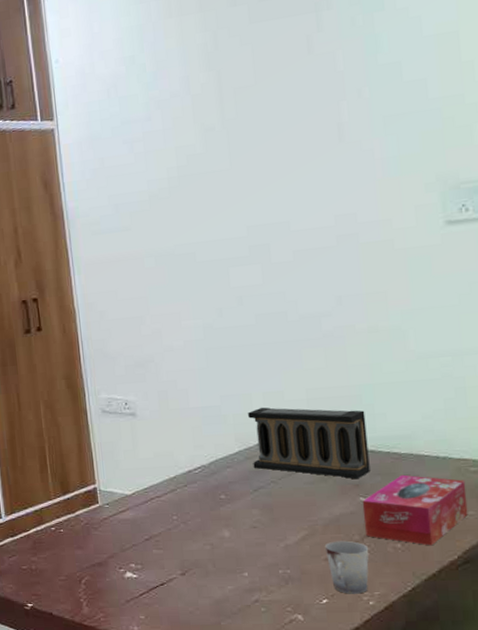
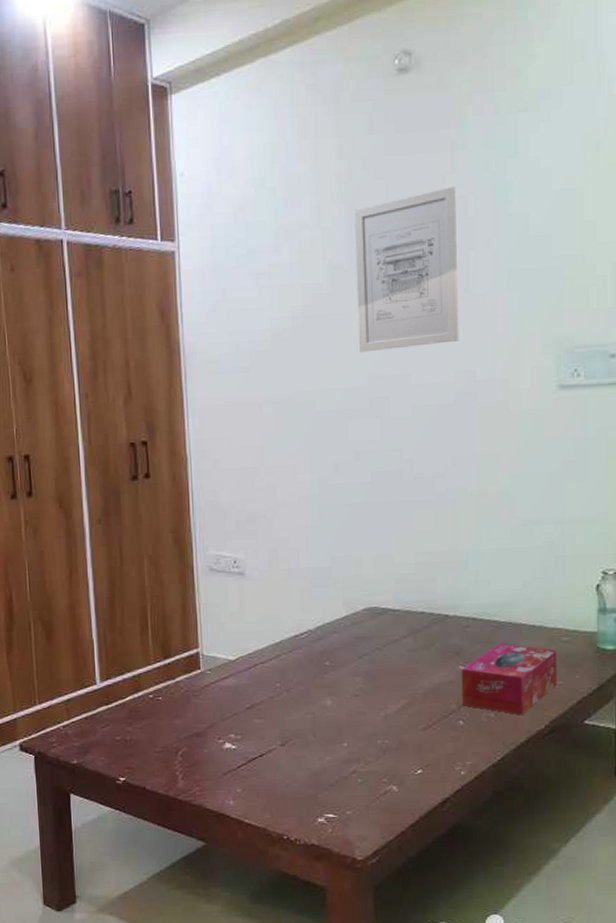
wall art: none [223,44,337,205] -> present [354,186,459,353]
speaker: present [248,407,370,479] -> none [358,570,471,647]
cup: present [324,540,369,594] -> none [422,710,464,764]

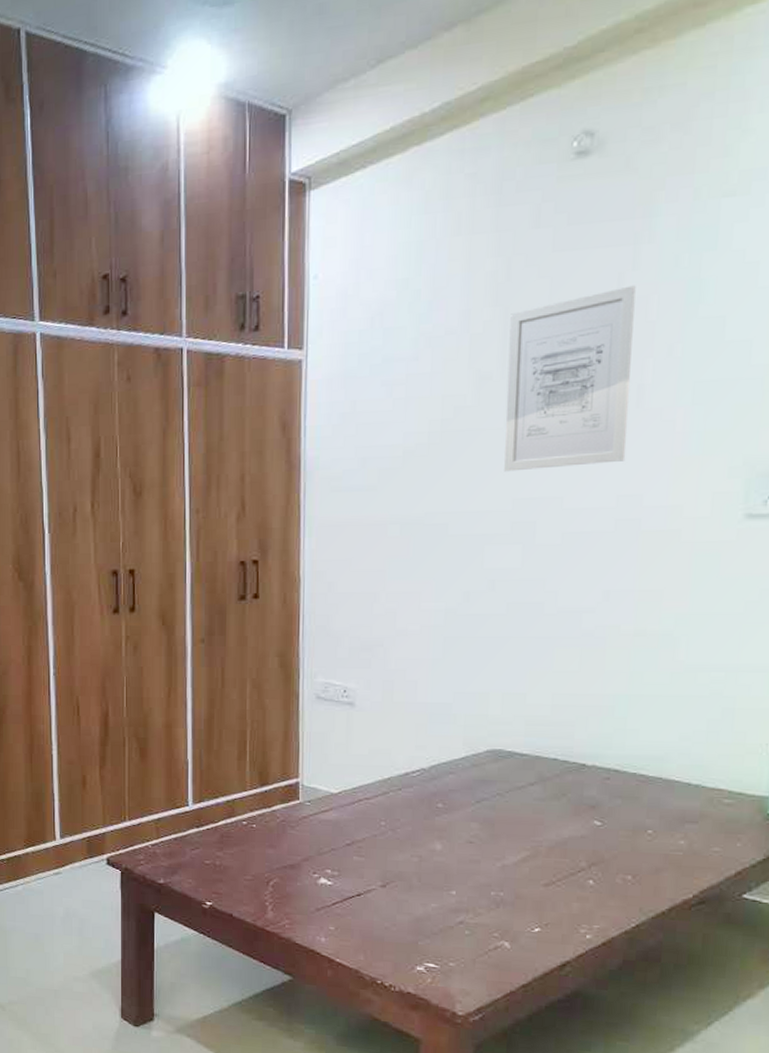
tissue box: present [461,643,557,715] -> none [593,800,716,881]

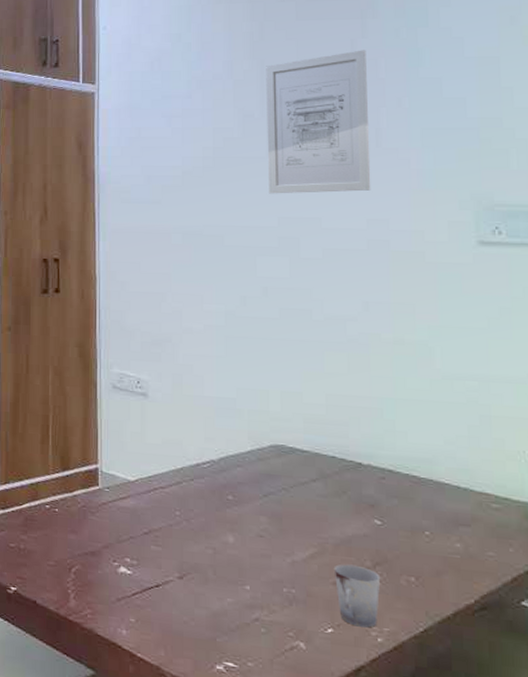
cup: none [546,866,595,926] -> present [333,564,381,628]

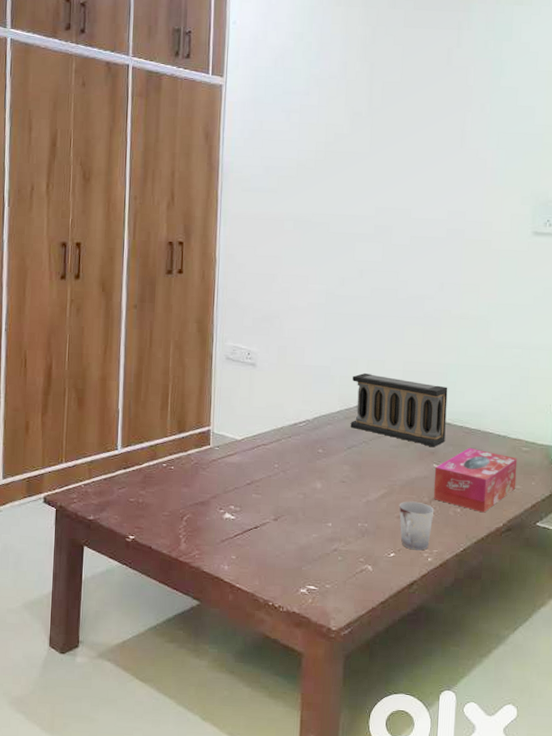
speaker: none [264,406,387,499] -> present [350,372,448,448]
wall art: present [266,50,371,194] -> none [370,58,460,187]
tissue box: none [376,501,488,585] -> present [433,447,518,513]

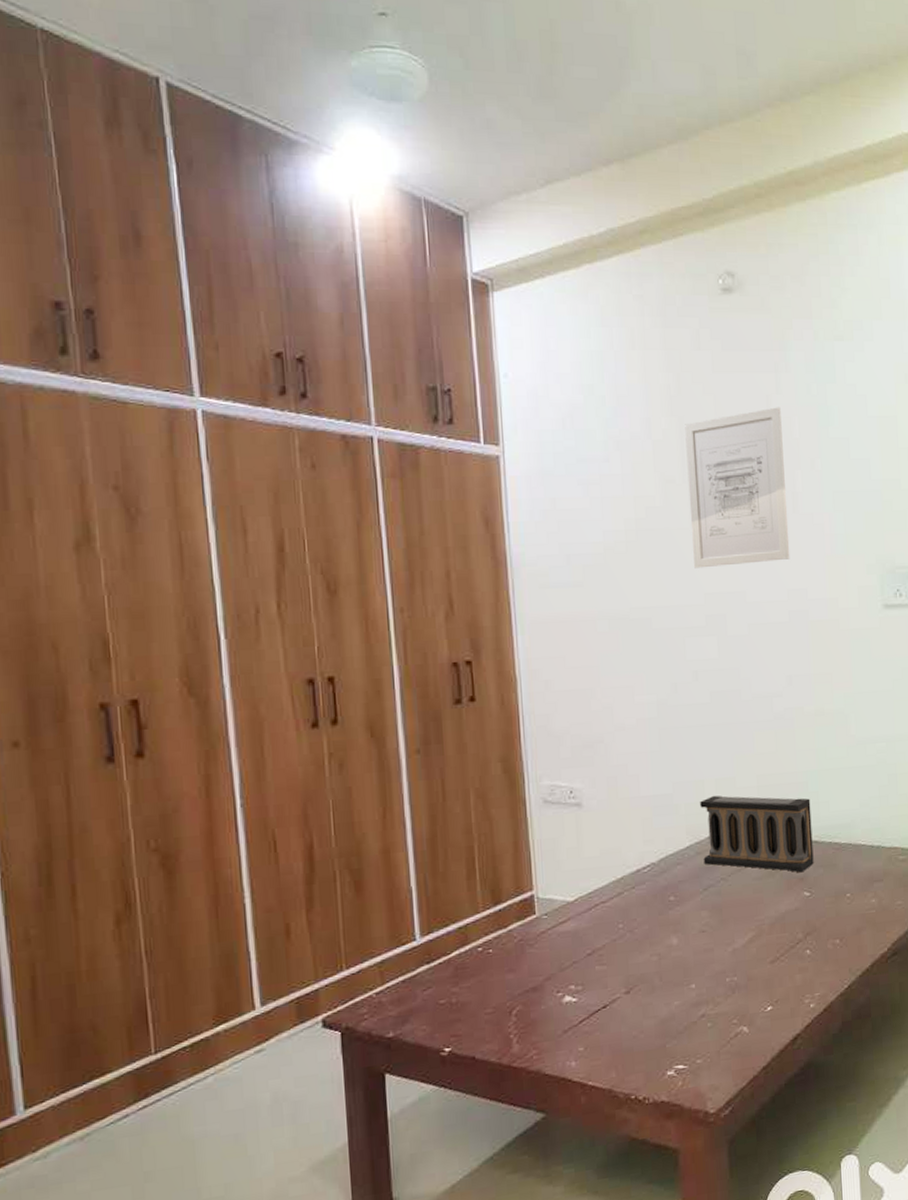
wall art: none [370,58,460,187] -> present [685,407,790,569]
cup: present [399,501,435,551] -> none [770,939,811,998]
tissue box: present [433,447,518,513] -> none [806,865,897,940]

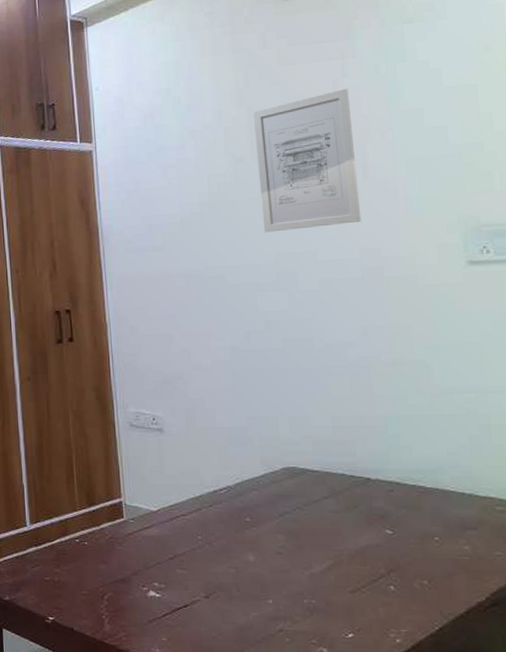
speaker: present [700,795,814,873] -> none [274,431,396,511]

